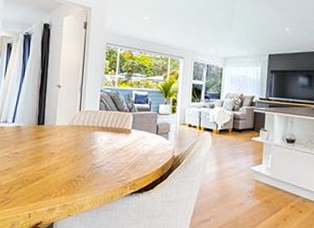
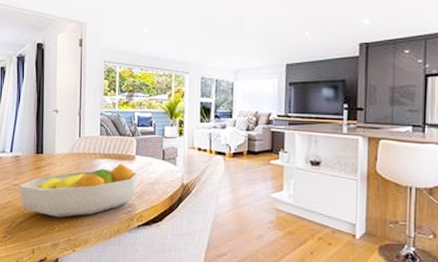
fruit bowl: none [19,135,134,184] -> present [19,163,139,217]

